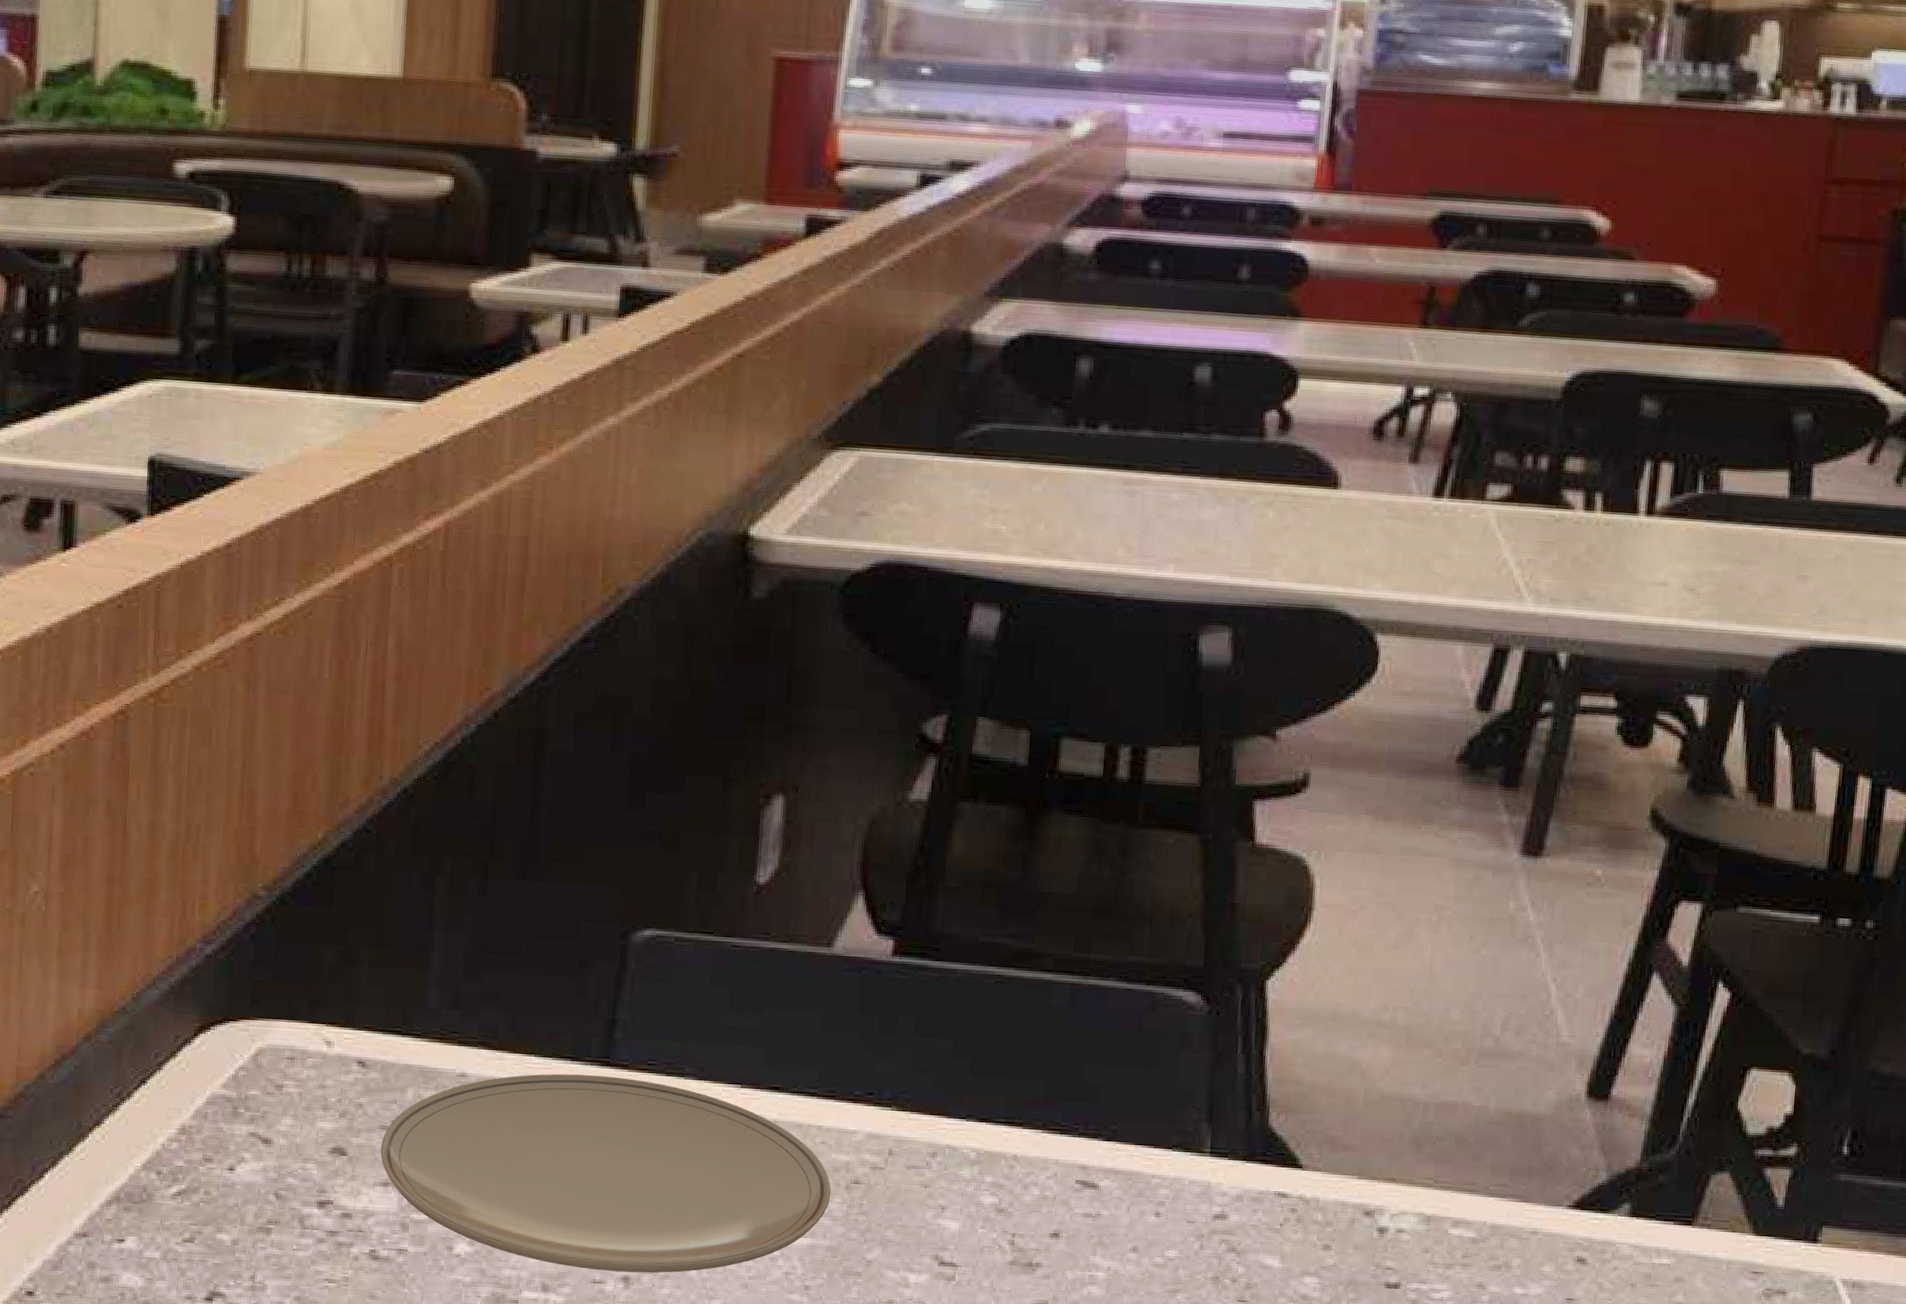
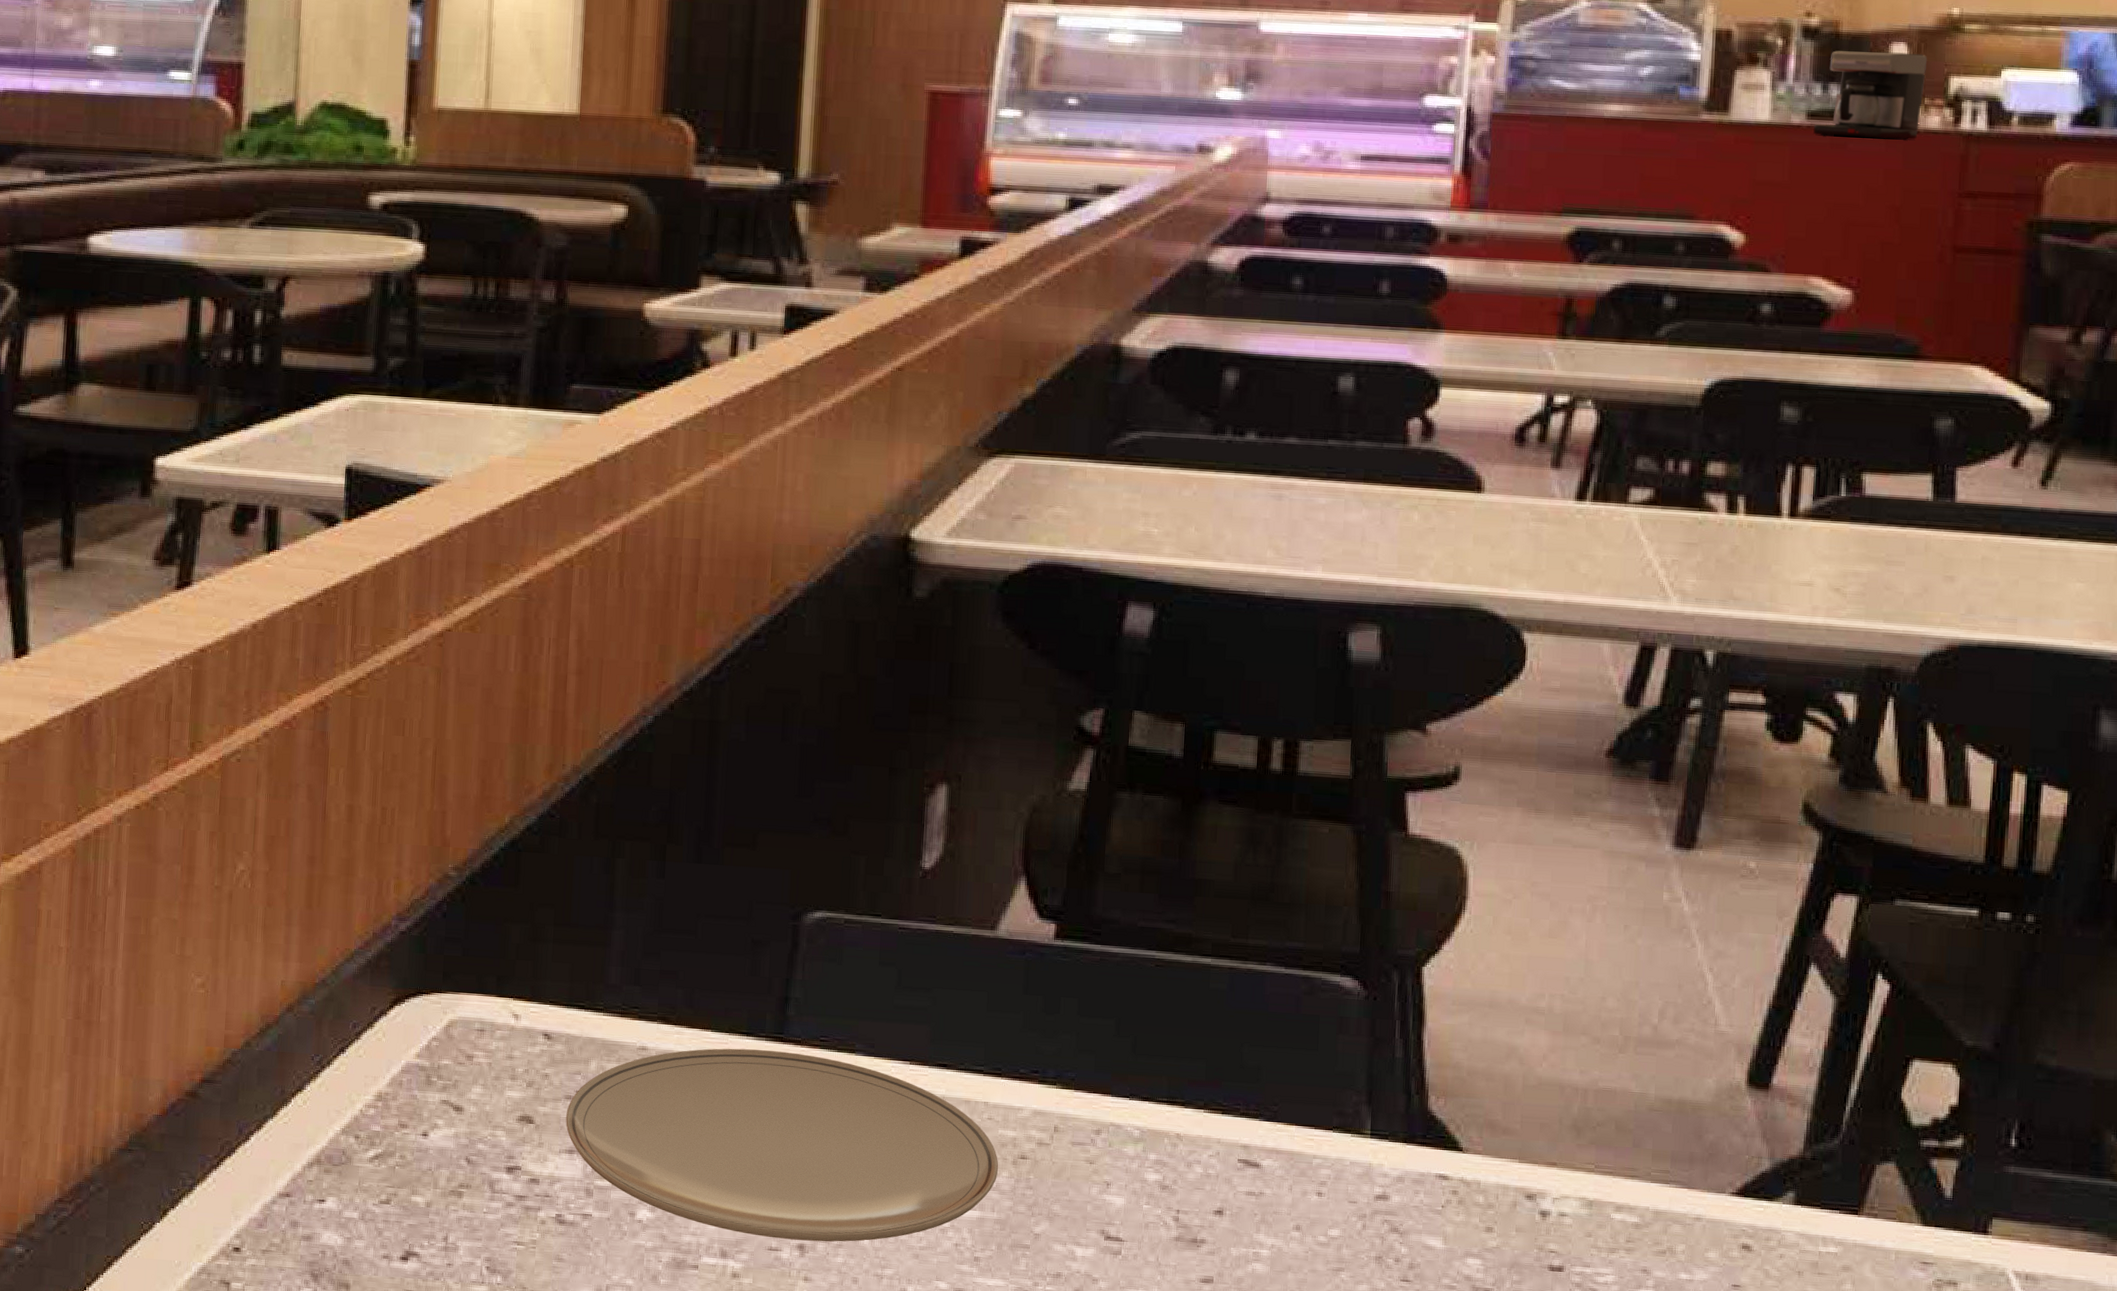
coffee maker: none [1682,28,1799,124] -> present [1813,50,1928,140]

